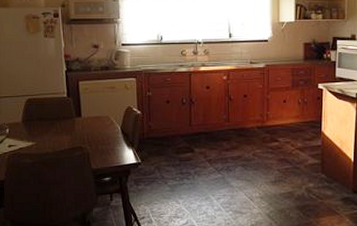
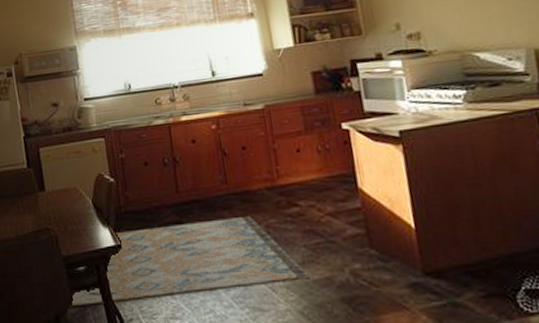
rug: none [95,146,279,207] -> present [70,215,311,307]

